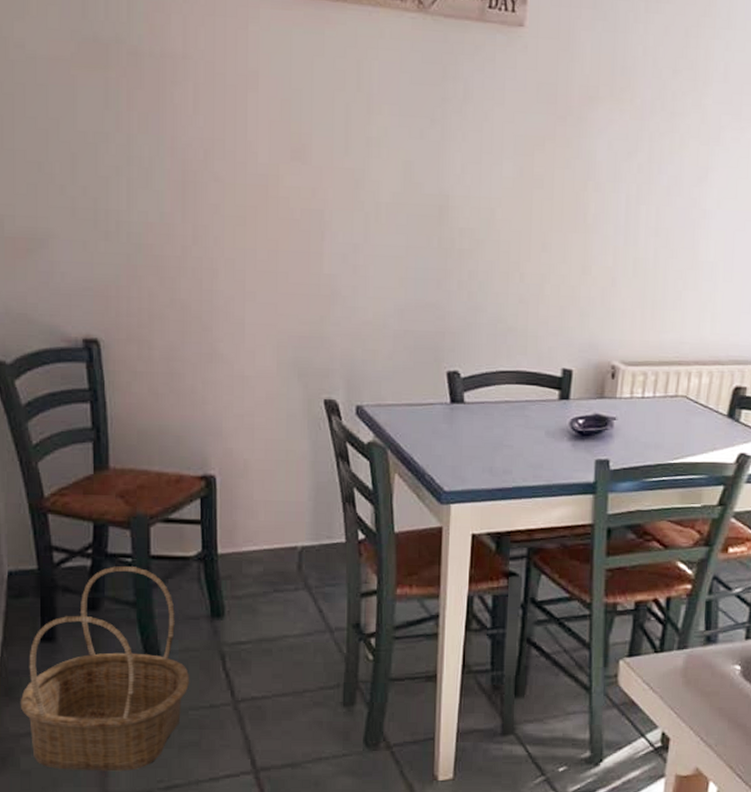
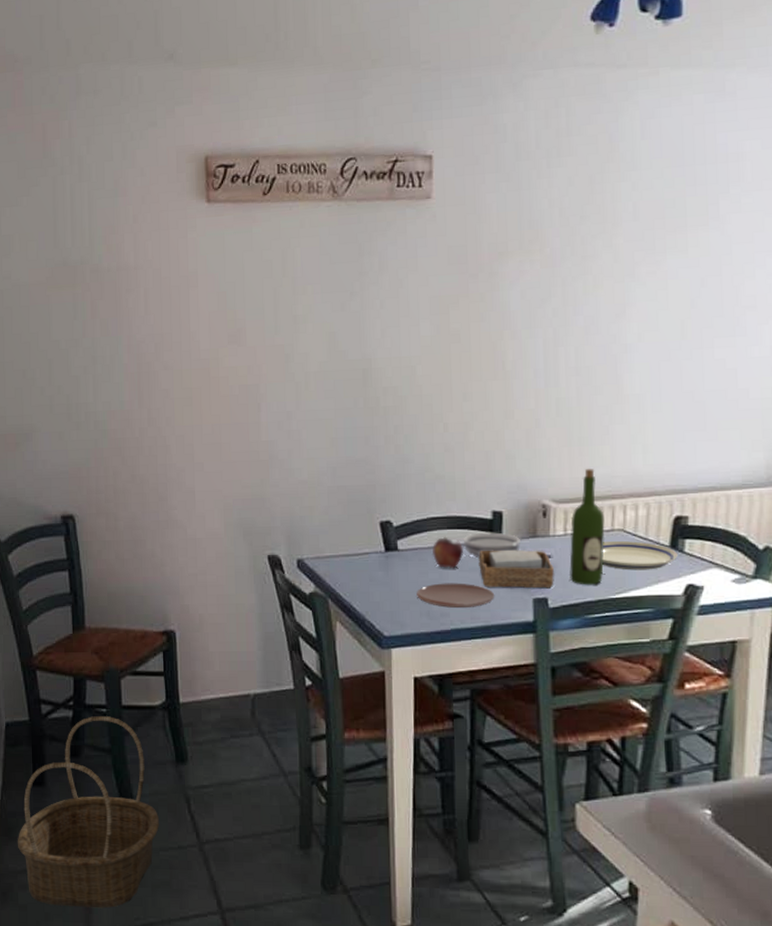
plate: none [480,439,559,466] -> present [417,583,495,609]
fruit: none [498,391,530,425] -> present [432,536,463,568]
bowl: none [530,389,588,417] -> present [463,531,520,559]
napkin holder: none [545,408,618,451] -> present [478,549,554,589]
wine bottle: none [632,333,670,450] -> present [569,469,605,585]
plate: none [664,407,734,438] -> present [602,541,677,571]

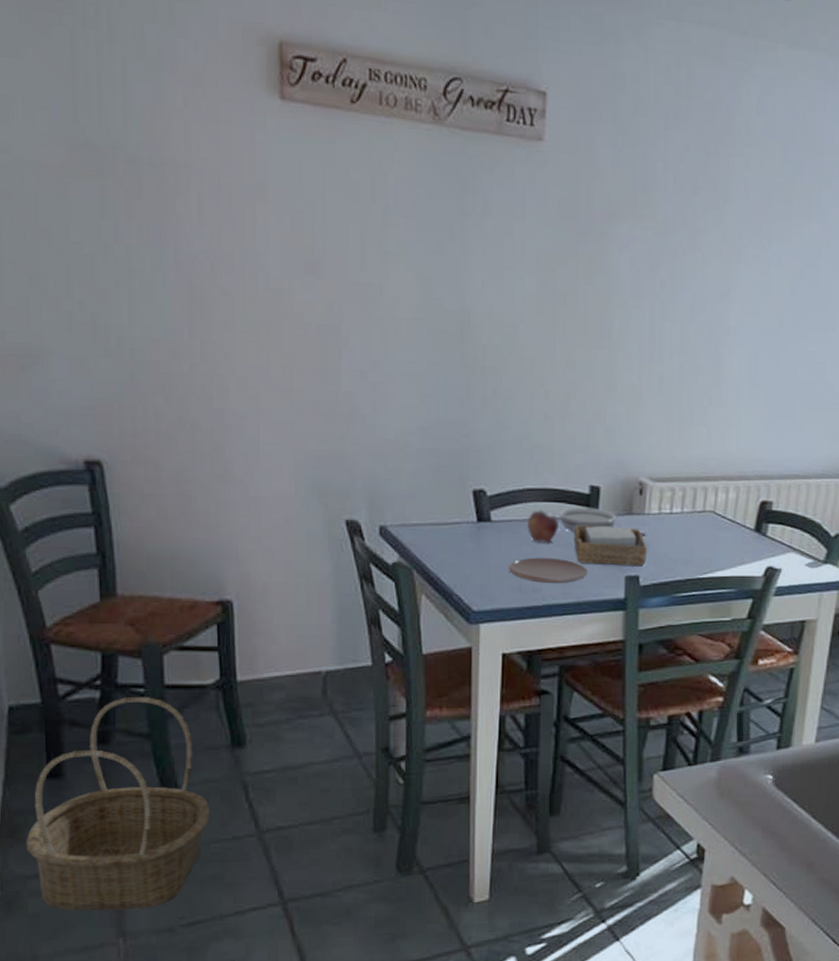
wine bottle: present [569,469,605,585] -> none [661,449,698,565]
plate: present [602,541,677,571] -> none [692,522,761,552]

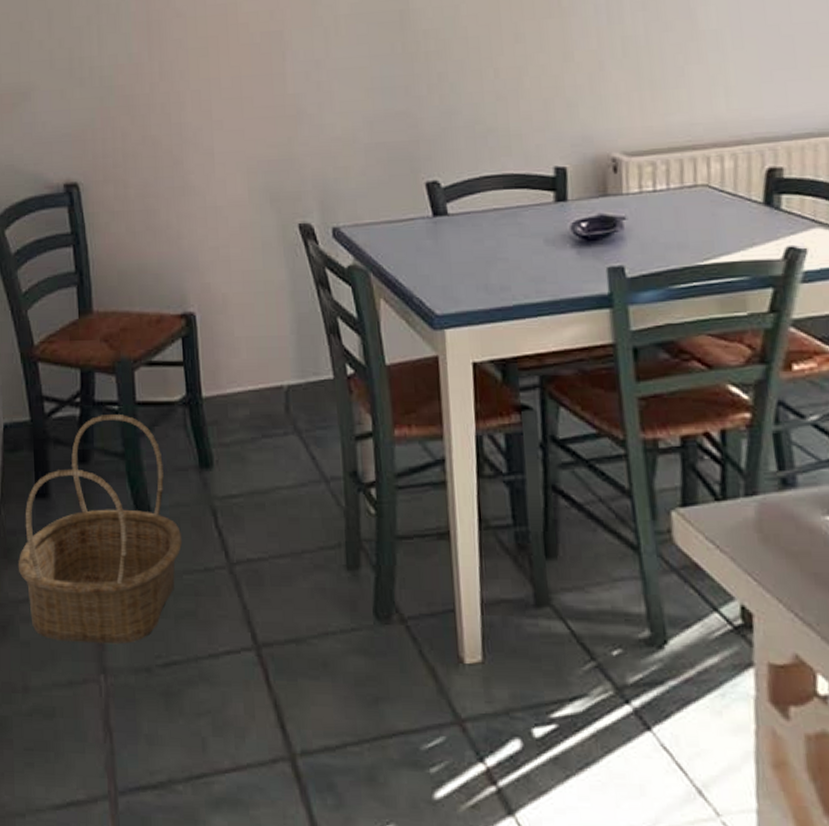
plate: present [509,557,588,584] -> none [471,251,563,281]
fruit: present [526,509,559,542] -> none [487,197,523,234]
bowl: present [559,506,616,534] -> none [522,190,589,222]
napkin holder: present [574,525,647,567] -> none [541,210,631,256]

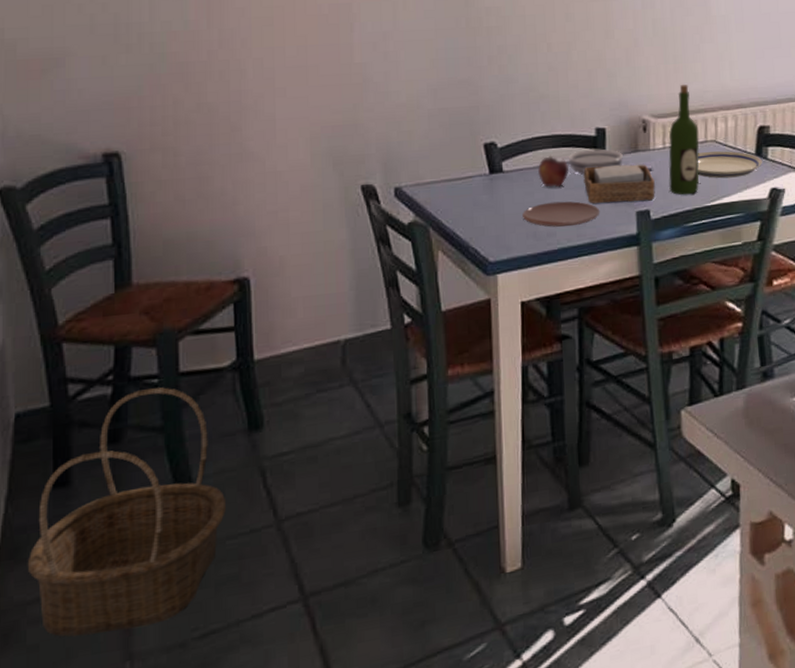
plate: none [471,251,563,281] -> present [522,201,600,227]
fruit: none [487,197,523,234] -> present [537,155,569,188]
bowl: none [522,190,589,222] -> present [568,148,623,176]
napkin holder: none [541,210,631,256] -> present [583,164,655,204]
wine bottle: none [646,116,688,250] -> present [668,85,699,195]
plate: none [684,198,774,232] -> present [697,151,762,179]

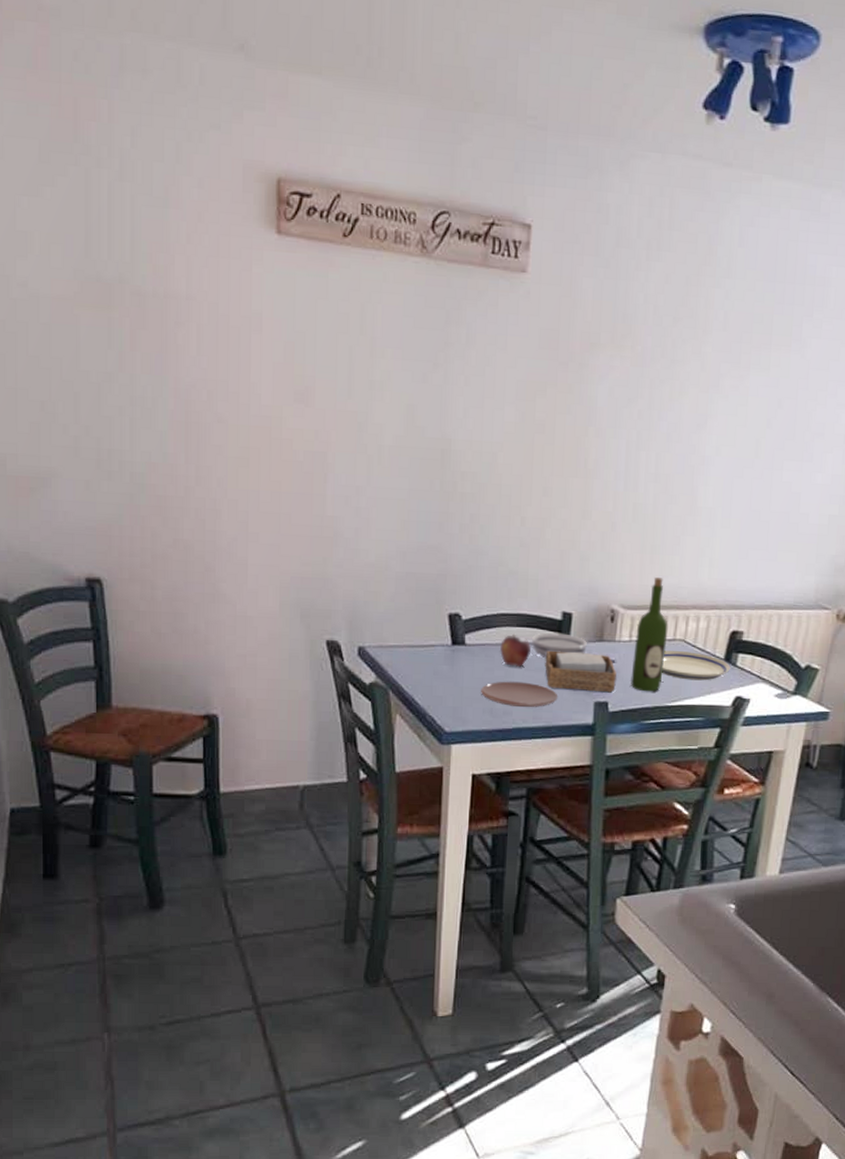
basket: present [27,387,227,637] -> none [22,804,192,1007]

